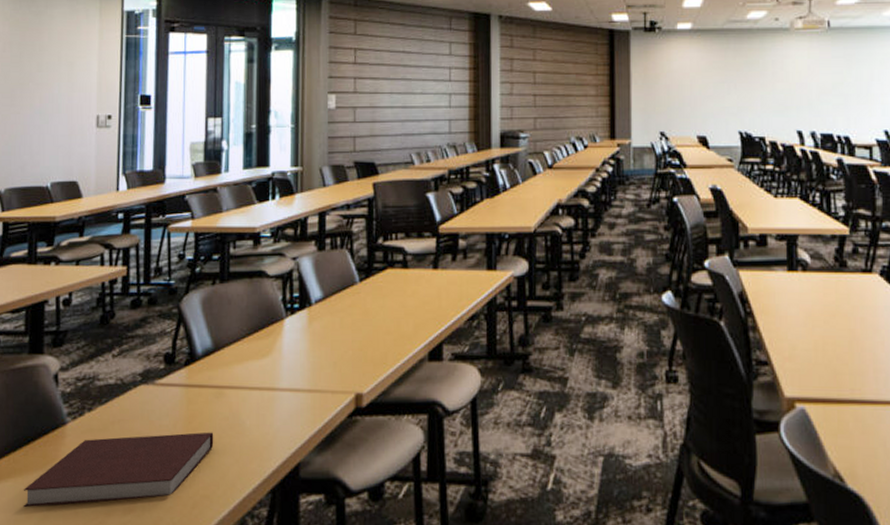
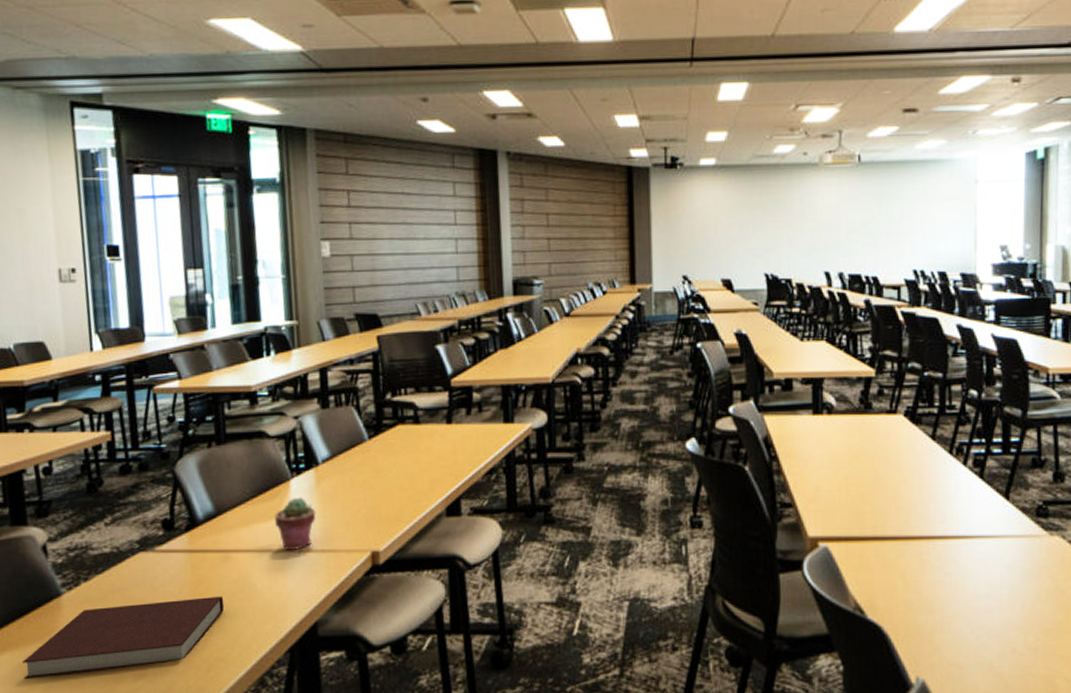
potted succulent: none [268,336,306,389] -> present [274,497,316,550]

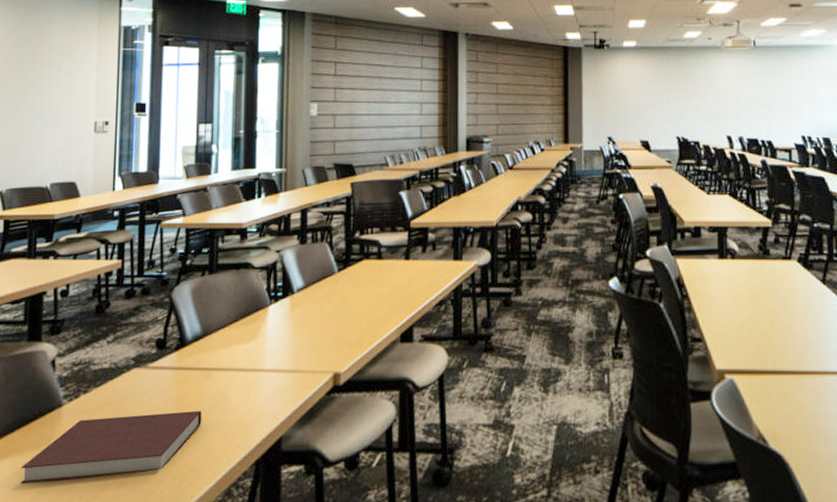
potted succulent: present [274,497,316,550] -> none [253,322,288,370]

